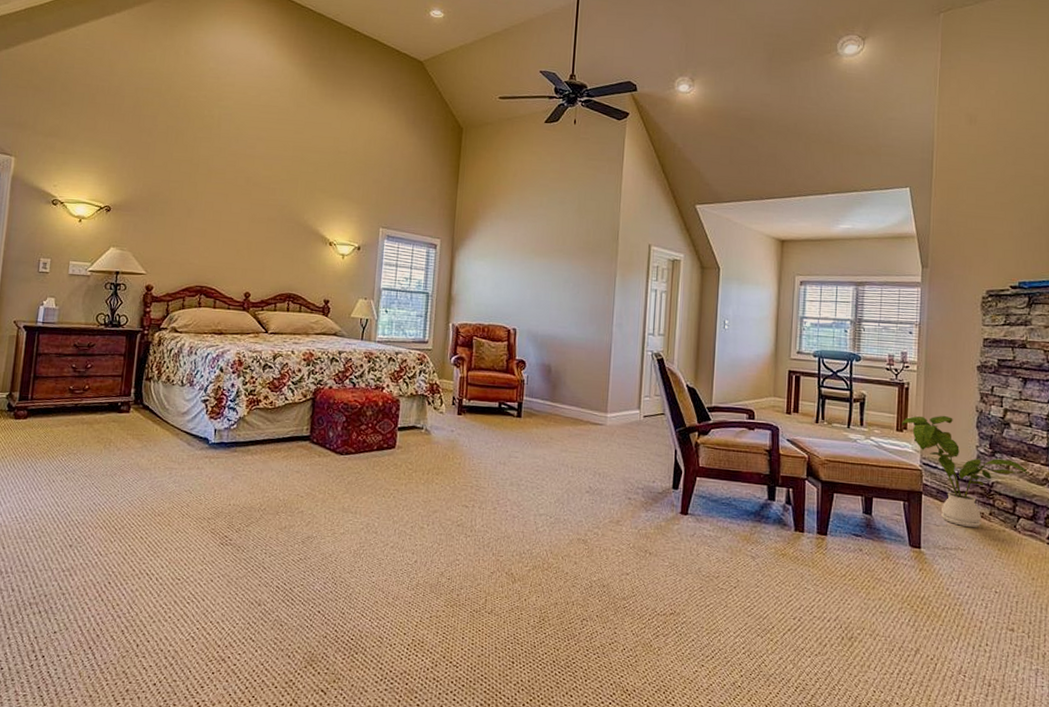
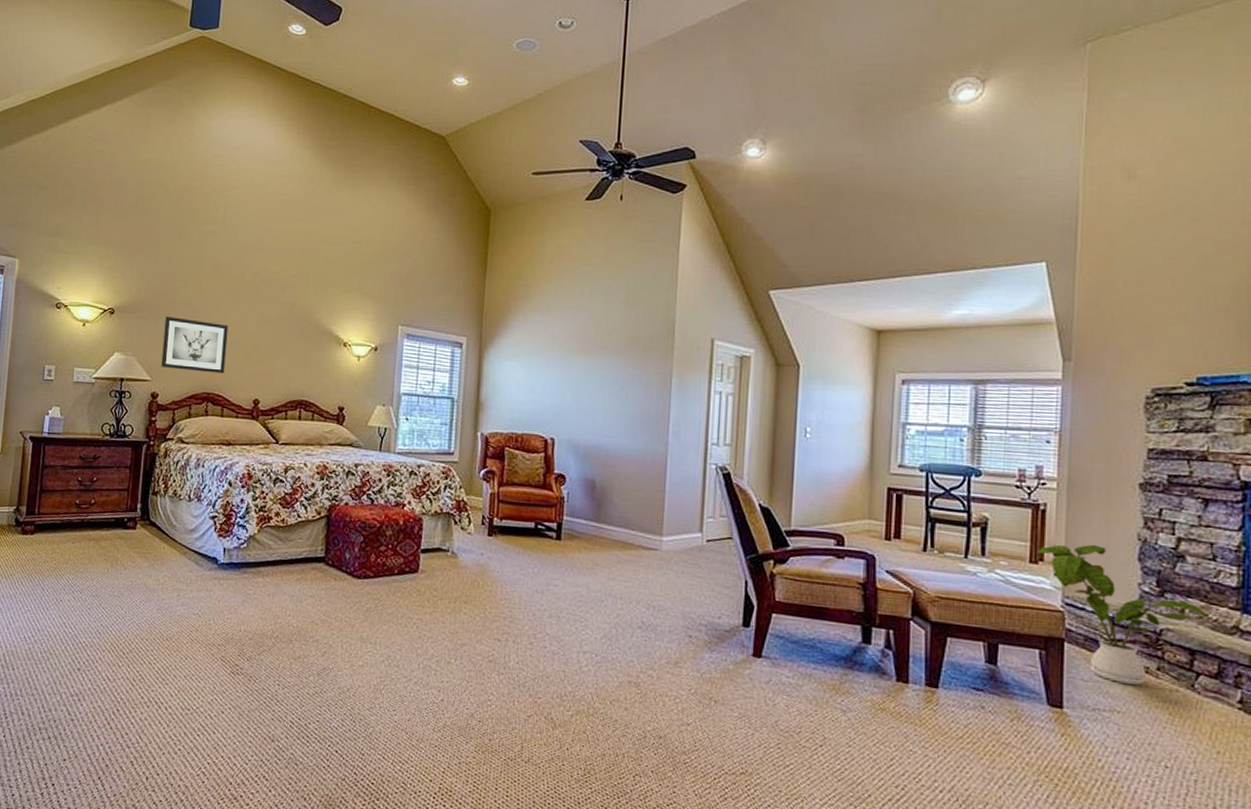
wall art: none [156,215,222,269] -> present [161,316,229,374]

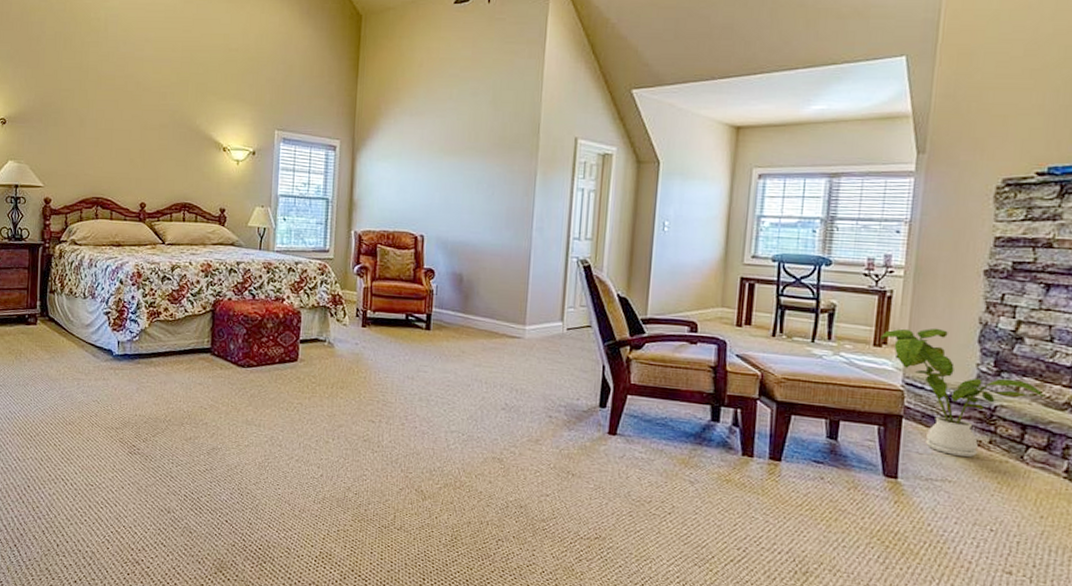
wall art: present [161,316,229,374] -> none [52,125,114,179]

